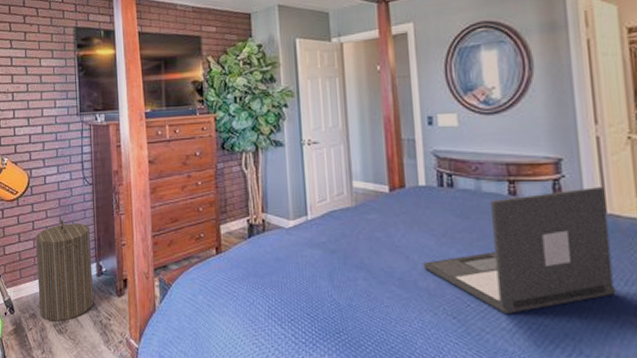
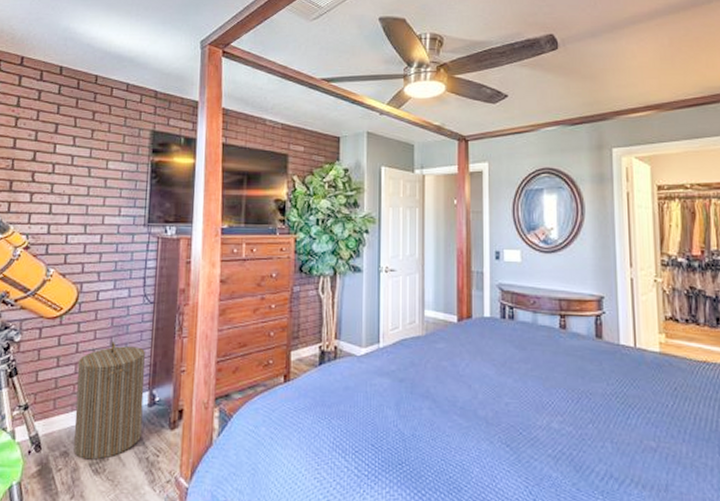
laptop: present [423,187,616,314] -> none [483,323,641,441]

